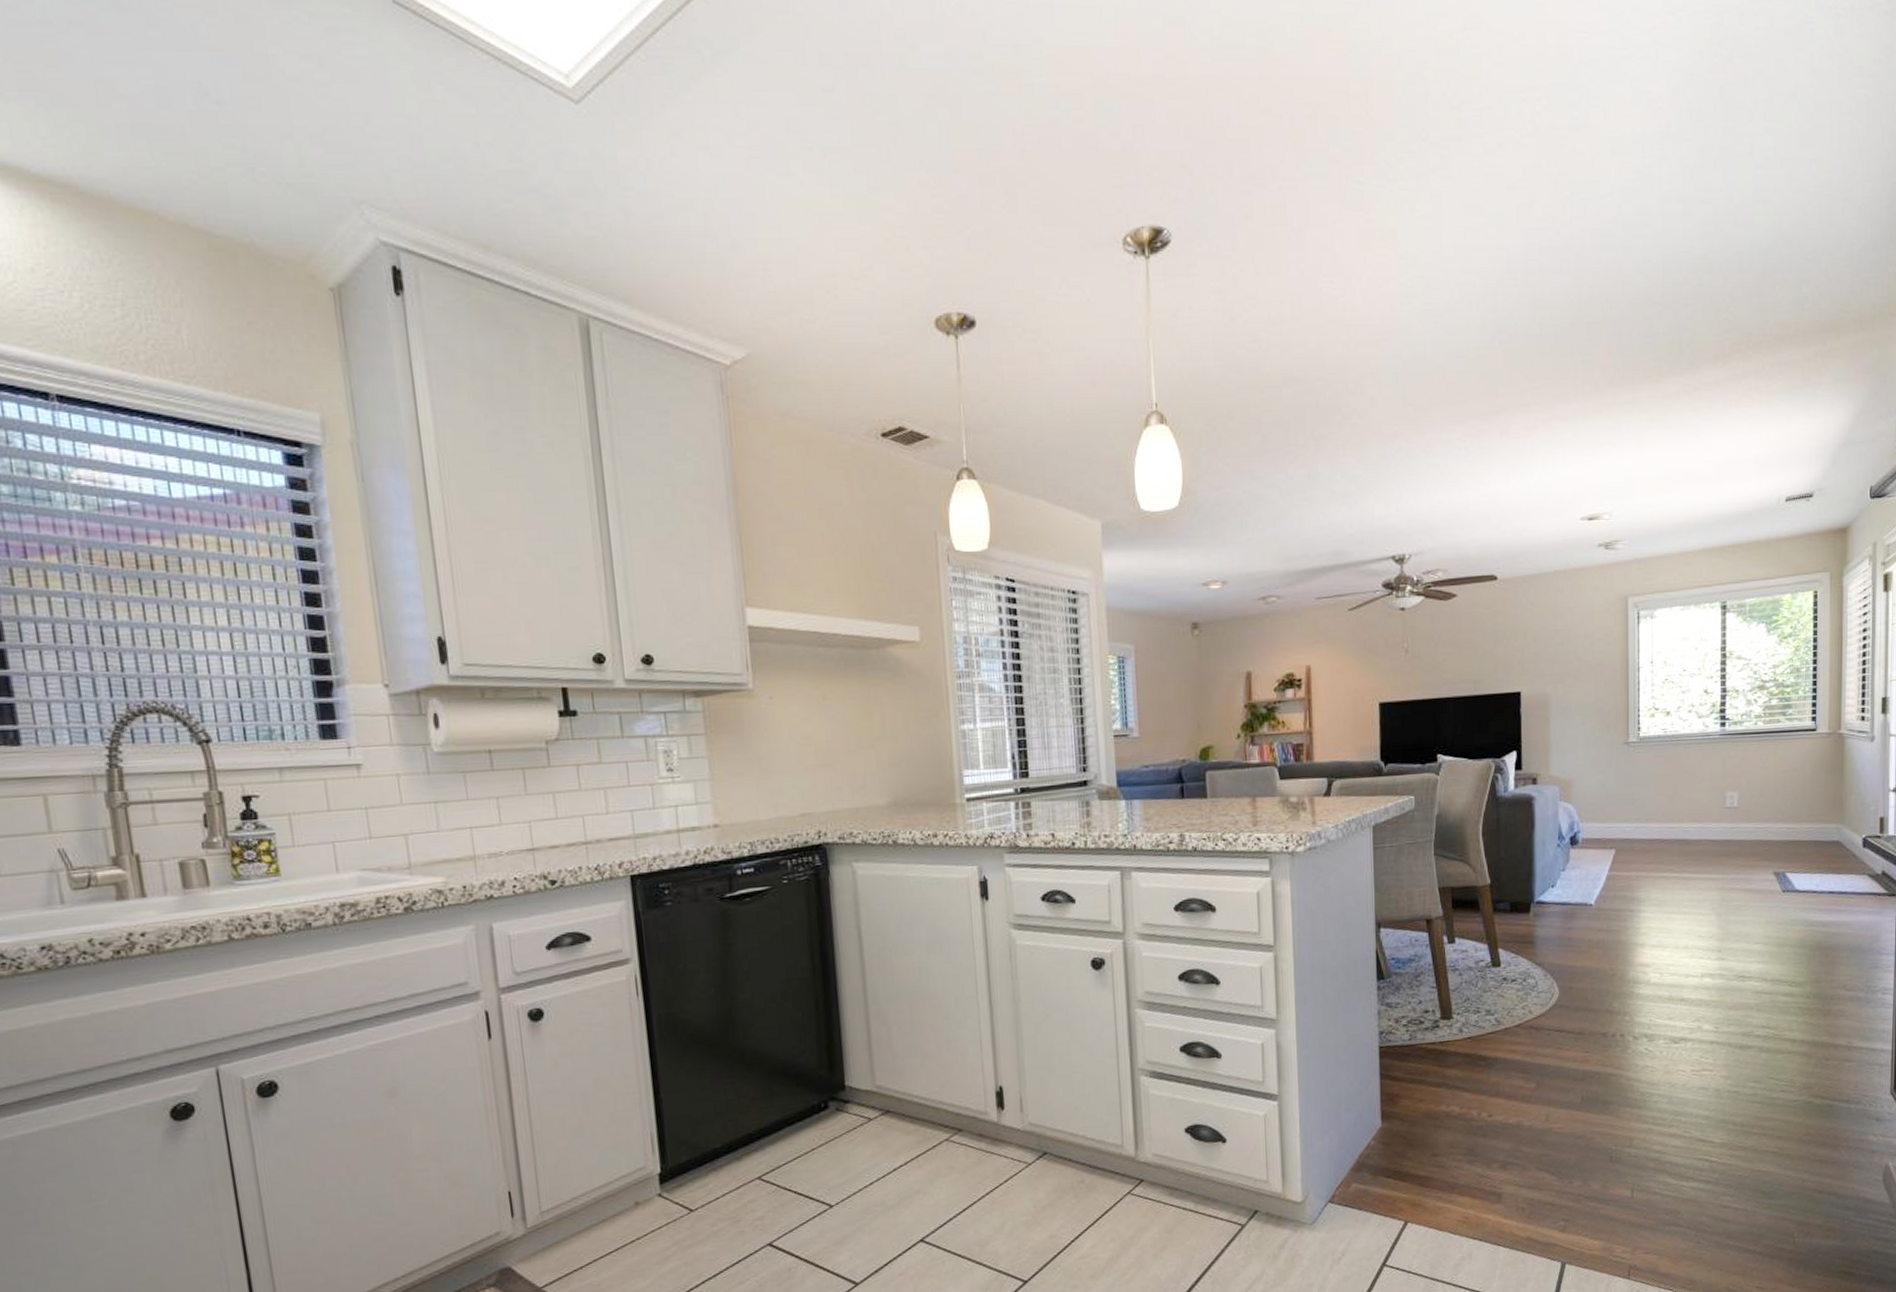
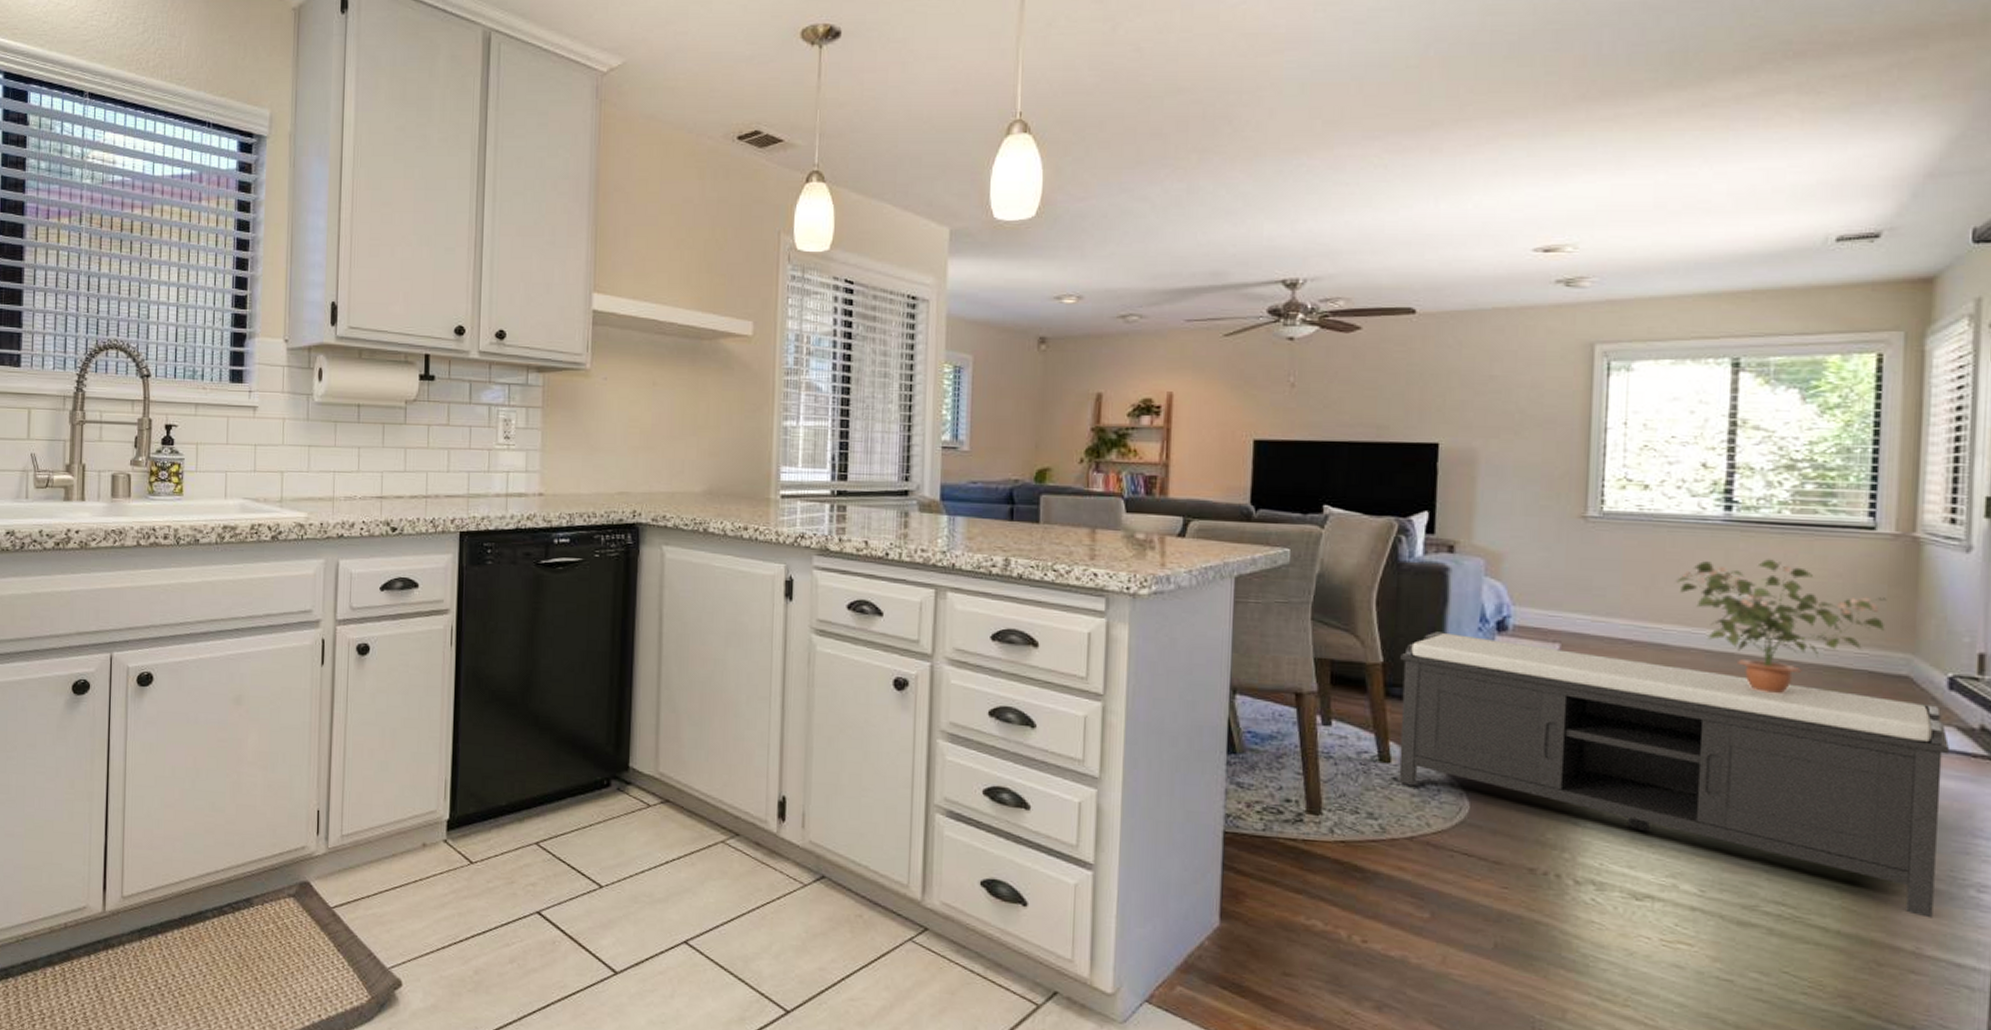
bench: none [1503,851,1864,1019] -> present [1398,632,1949,918]
potted plant: none [1691,762,1825,867] -> present [1675,559,1887,693]

